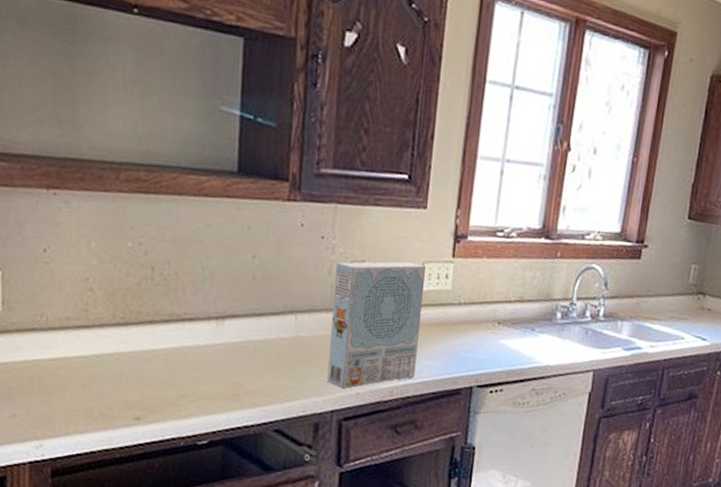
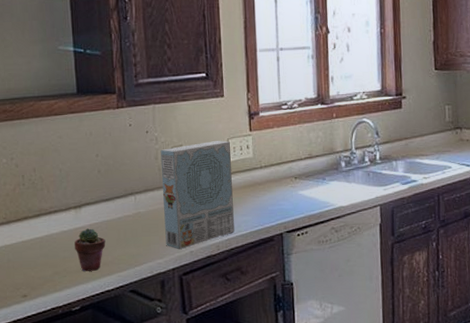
potted succulent: none [210,346,251,400] -> present [74,228,106,272]

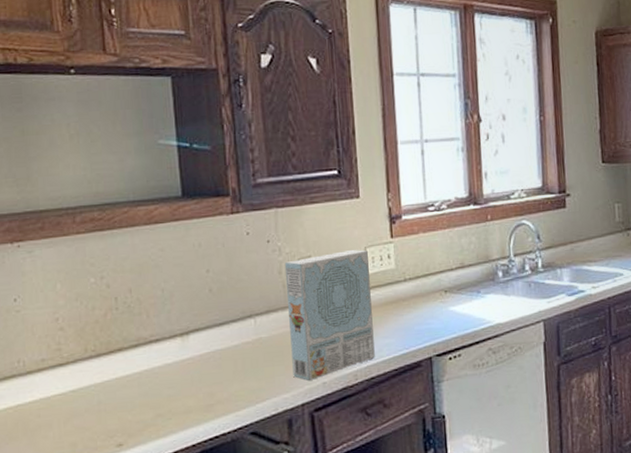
potted succulent: present [74,228,106,272] -> none [181,359,220,412]

